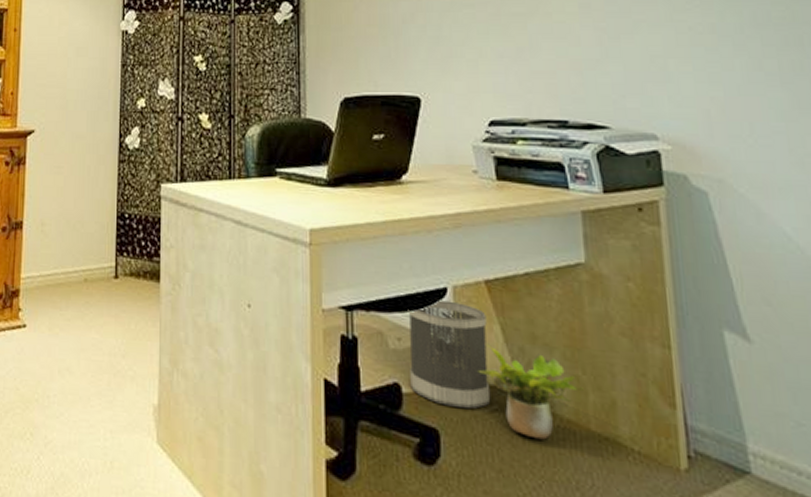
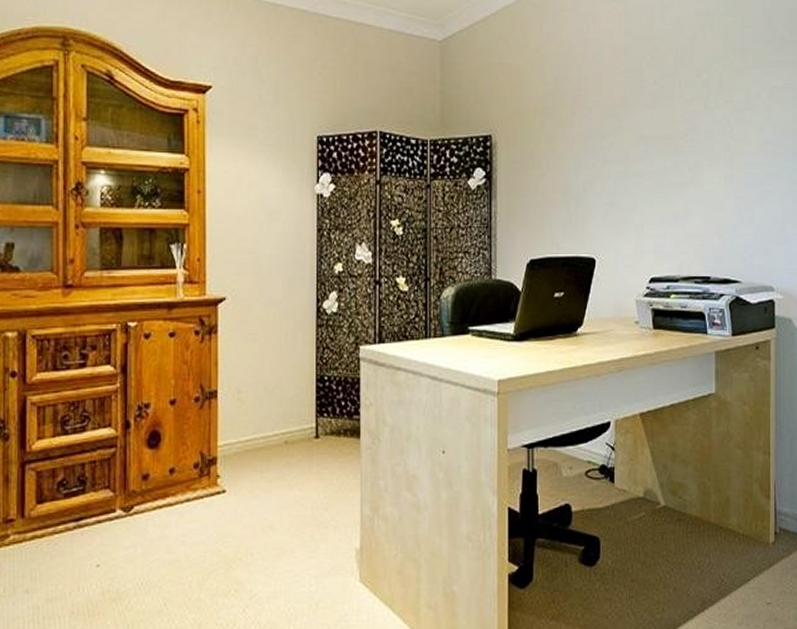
wastebasket: present [408,300,491,409] -> none [578,432,640,519]
potted plant: present [478,343,584,440] -> none [631,464,708,535]

